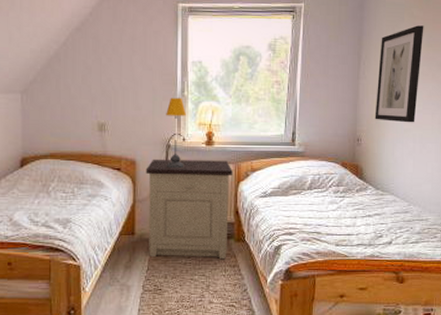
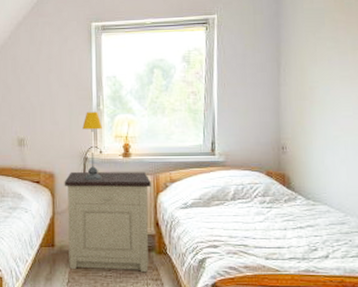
wall art: present [375,25,424,123] -> none [299,29,348,129]

